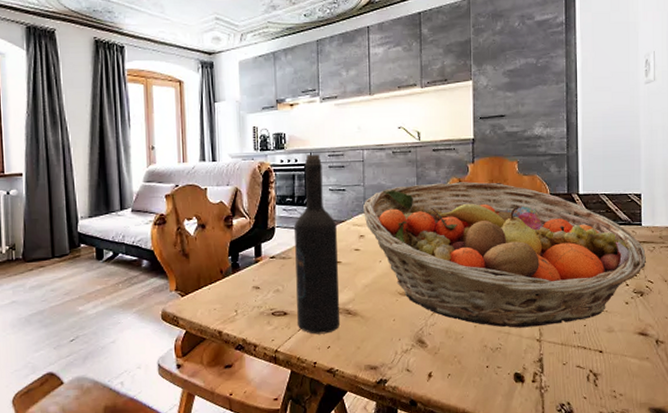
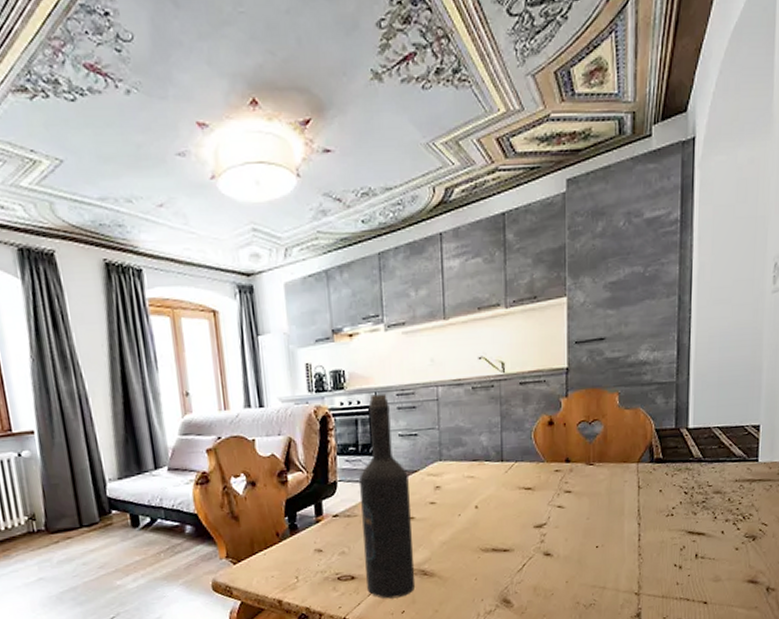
fruit basket: present [363,182,647,328] -> none [439,419,762,582]

